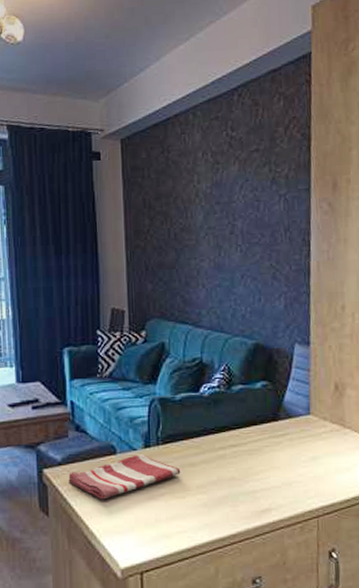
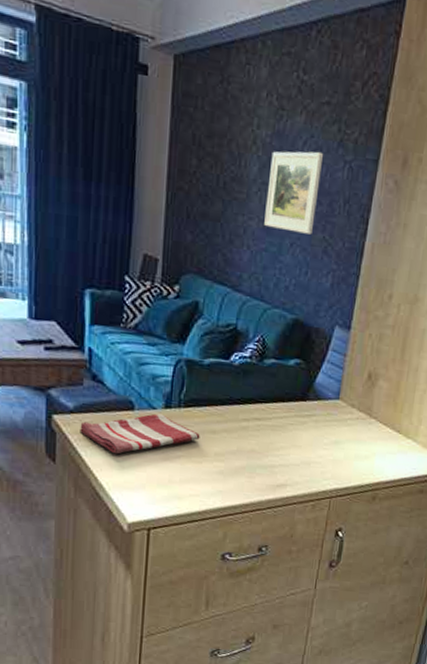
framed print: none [213,191,260,265] -> present [264,151,323,235]

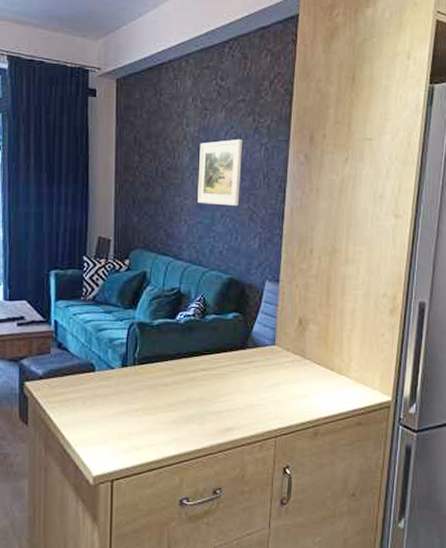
dish towel: present [80,413,200,454] -> none [48,373,154,413]

